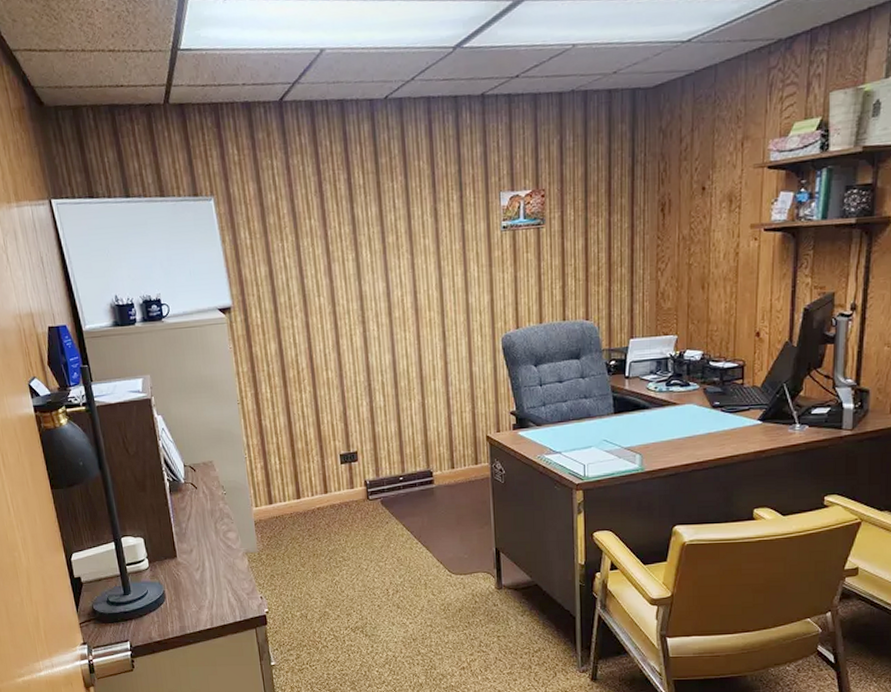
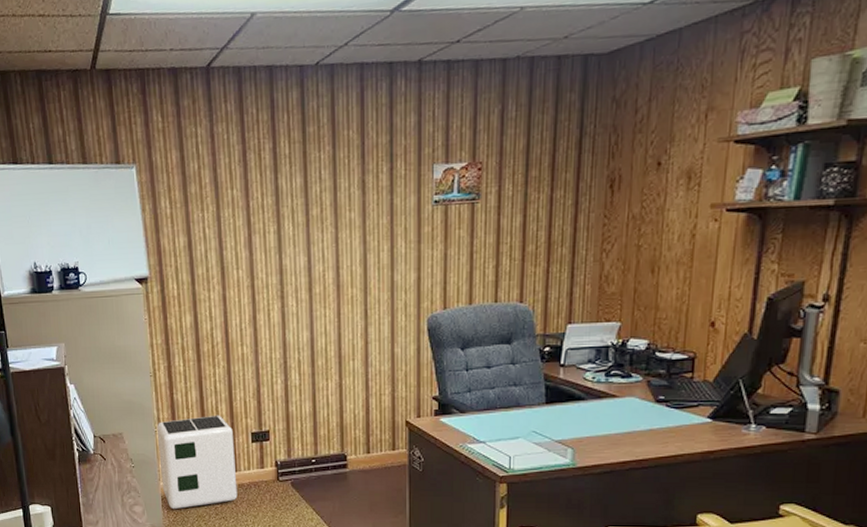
air purifier: none [246,438,330,533] -> present [156,415,238,509]

